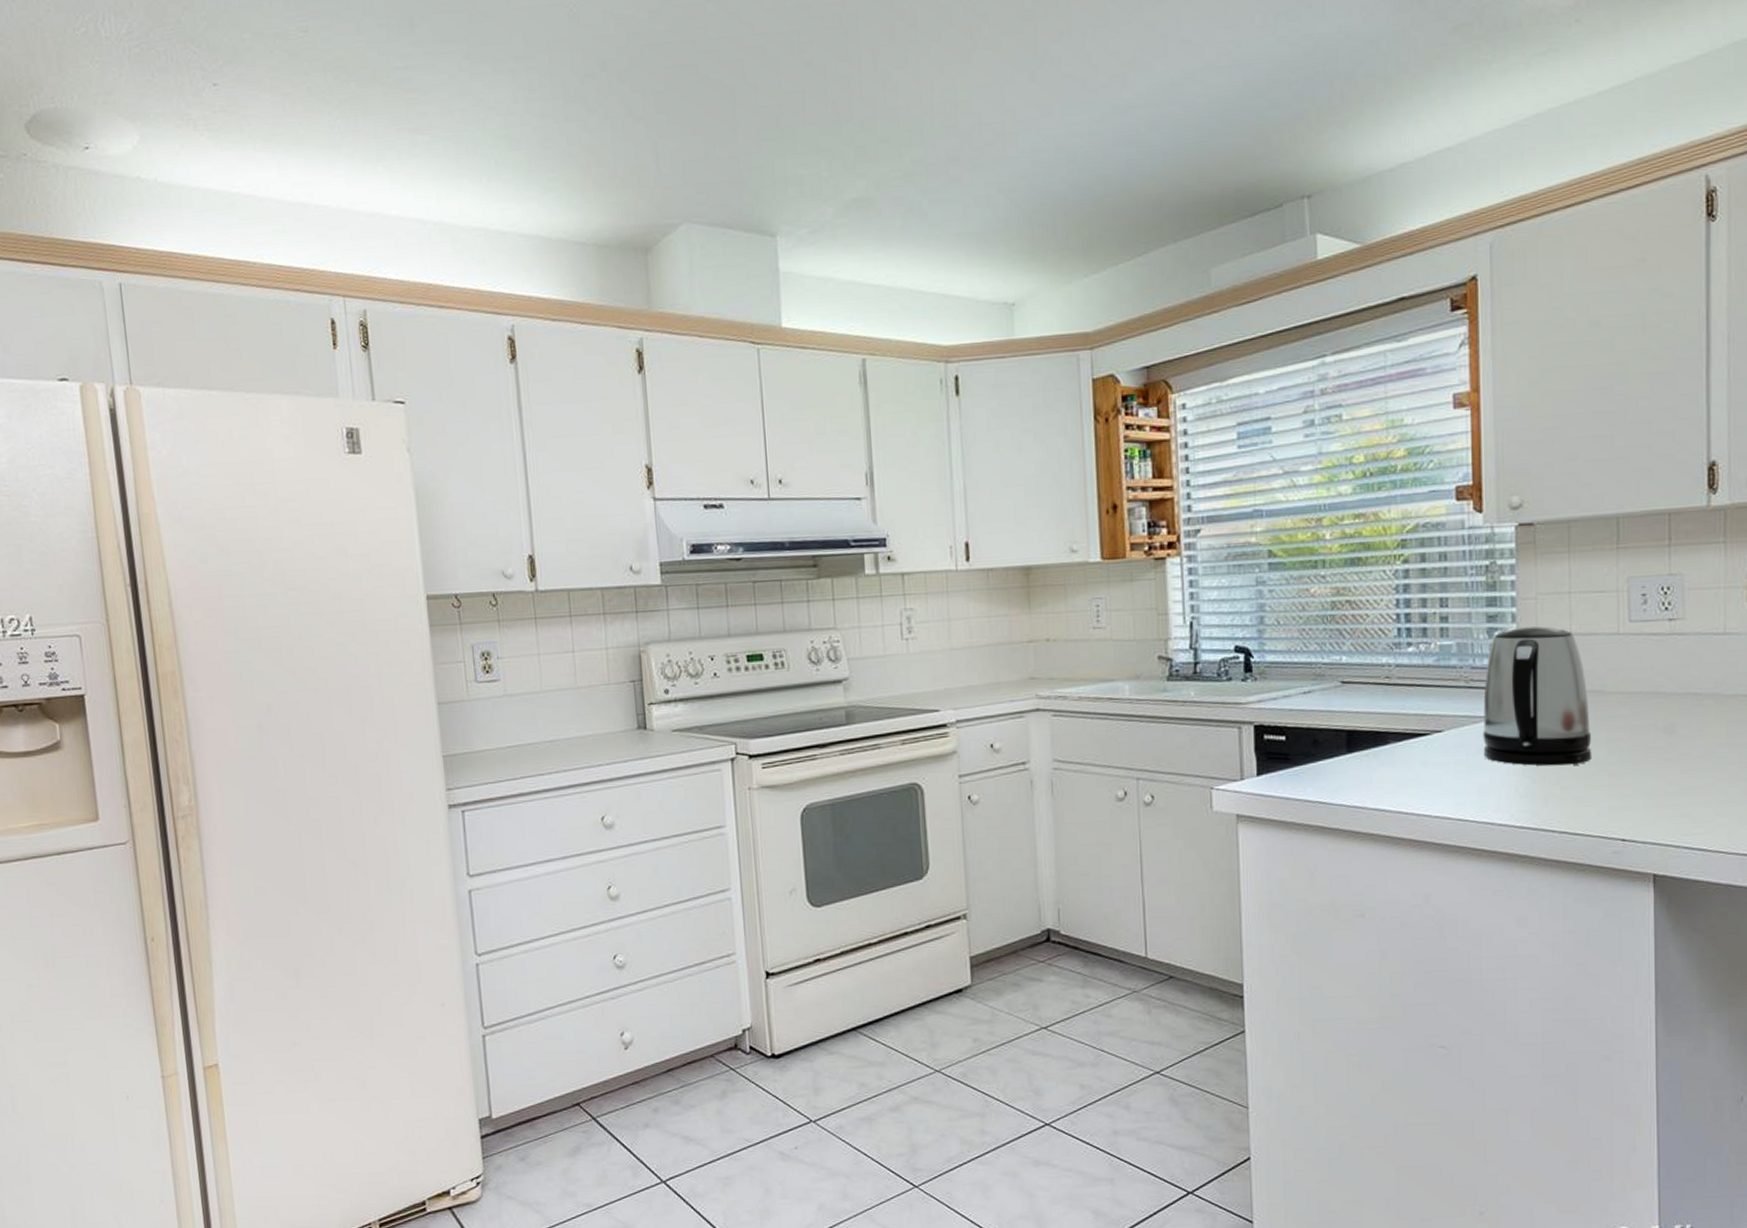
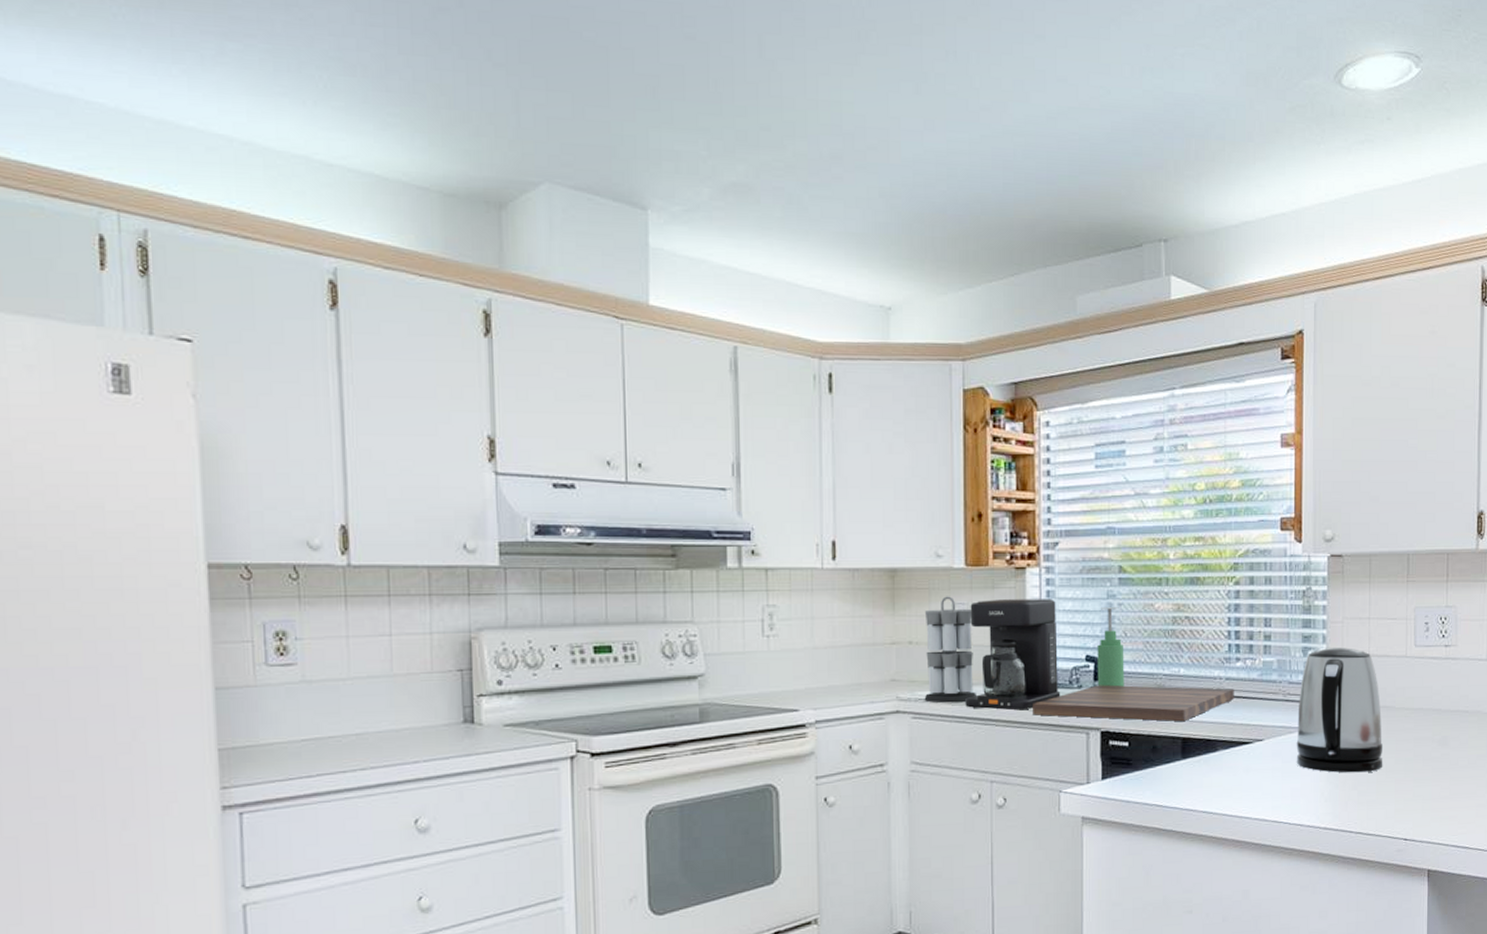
spice rack: none [1061,591,1118,700] -> present [924,596,976,703]
coffee maker: none [1107,589,1209,706] -> present [965,599,1061,711]
cutting board: none [1179,675,1406,714] -> present [1033,684,1234,722]
soap dispenser: none [1247,594,1279,679] -> present [1097,607,1124,687]

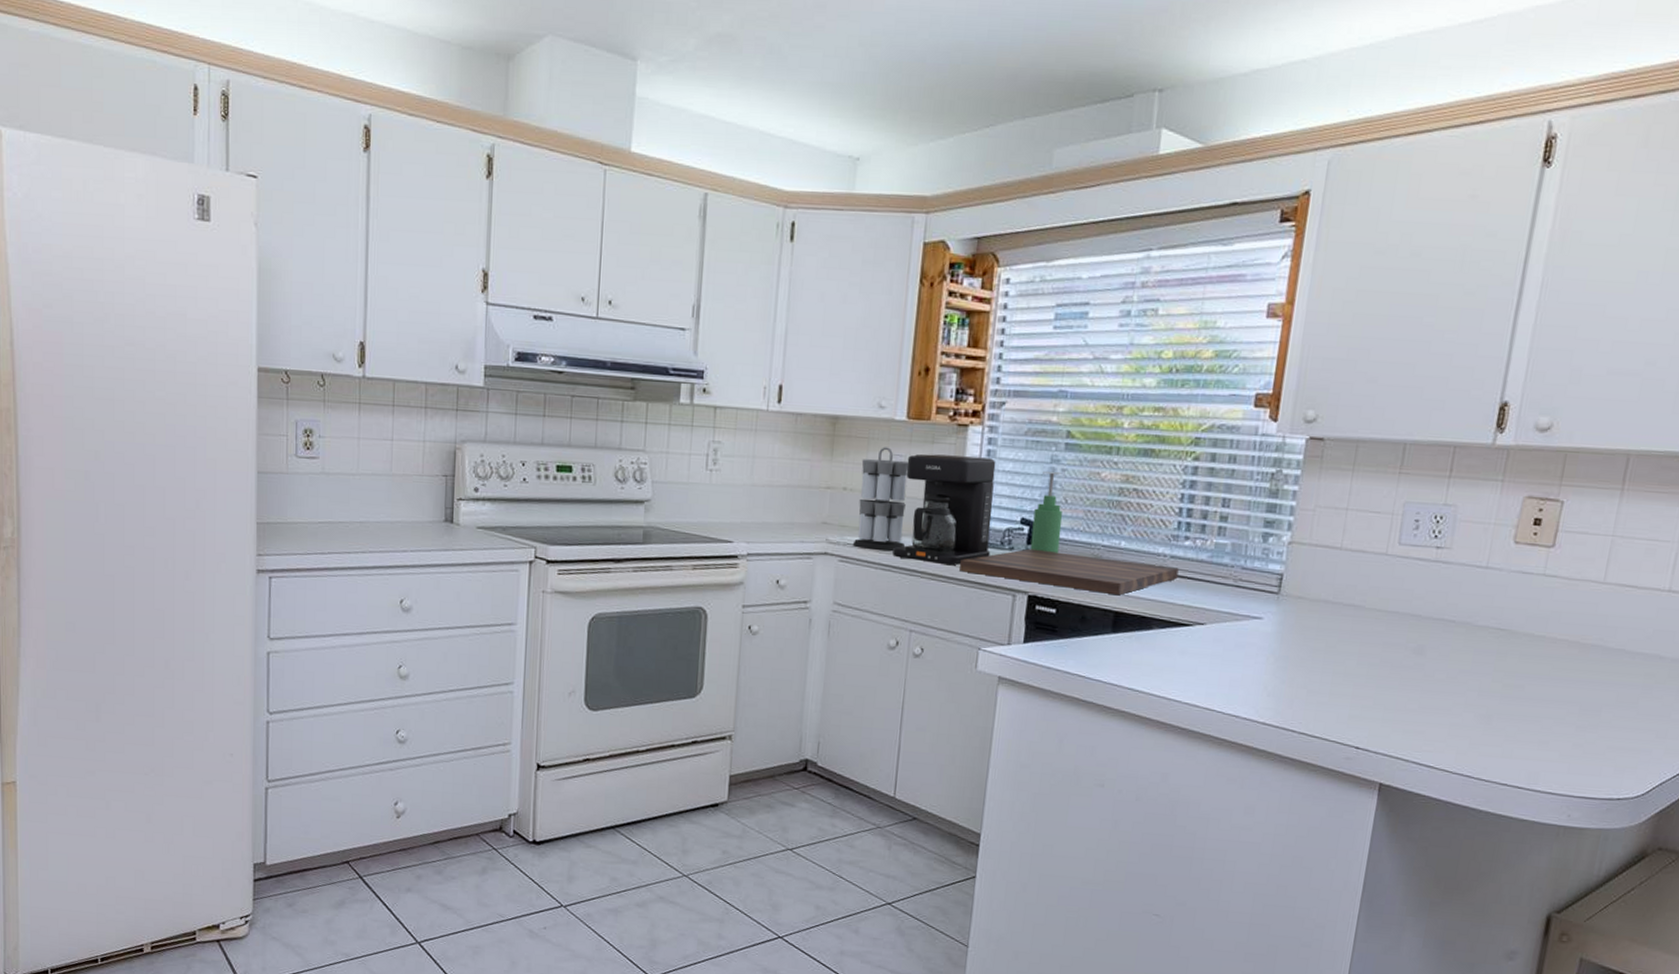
kettle: present [1296,647,1384,773] -> none [1239,536,1348,672]

